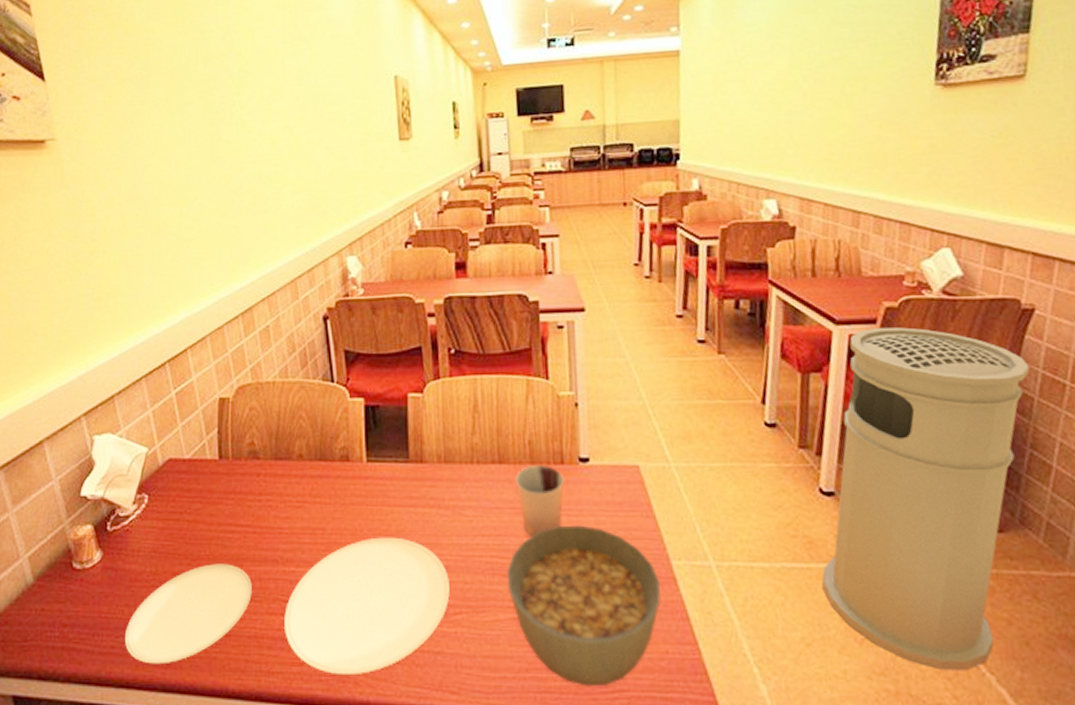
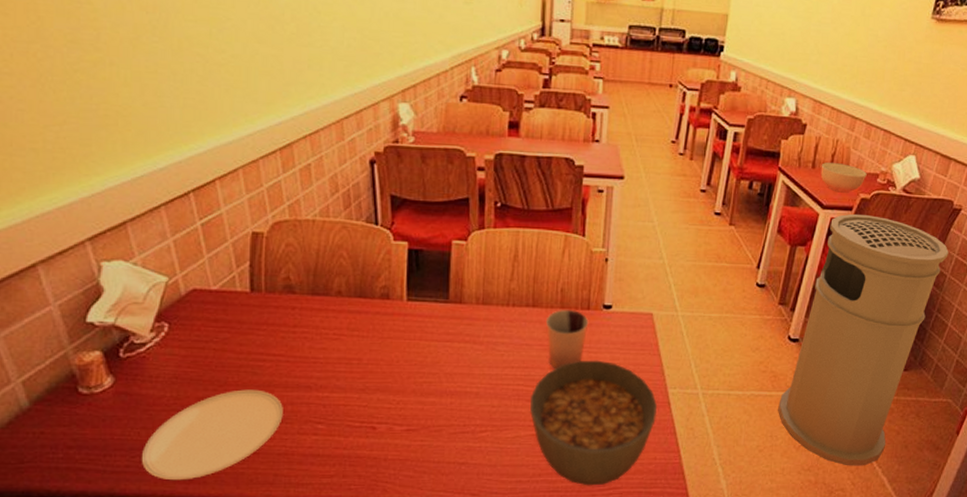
plate: present [284,537,450,676] -> none [316,367,478,485]
bowl: none [823,267,888,304] -> present [820,162,867,194]

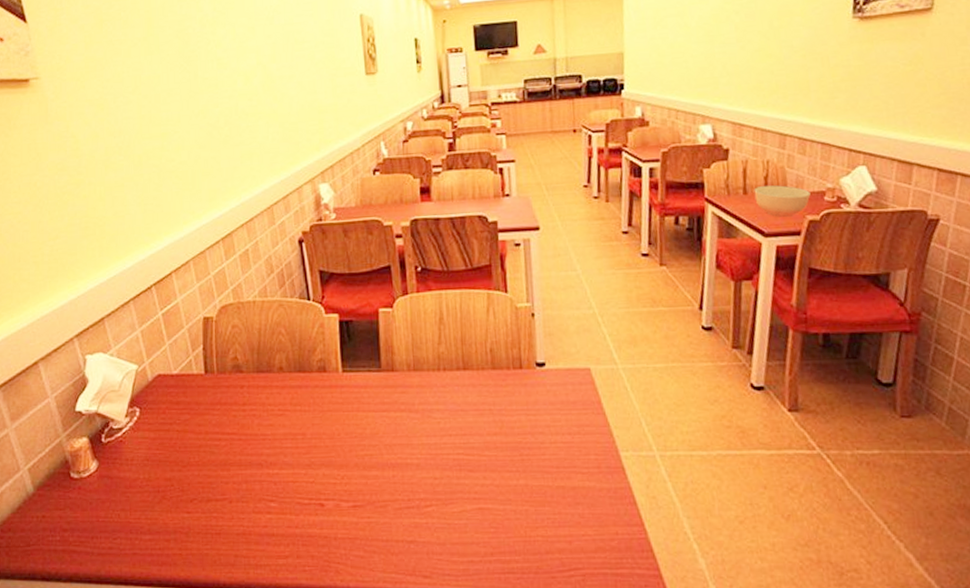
plate: present [141,389,283,481] -> none [121,469,239,562]
soup bowl: present [530,360,658,486] -> none [473,423,611,567]
cup: present [545,310,589,369] -> none [478,370,523,435]
trash can: present [778,214,949,465] -> none [753,238,935,539]

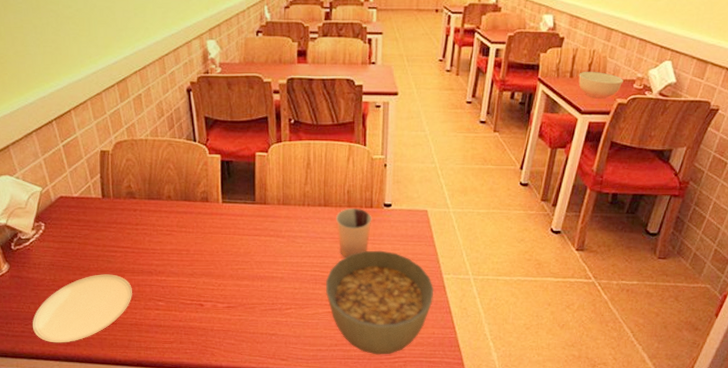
plate: none [121,469,239,562] -> present [32,274,132,343]
soup bowl: none [473,423,611,567] -> present [326,250,434,355]
cup: none [478,370,523,435] -> present [335,208,372,257]

